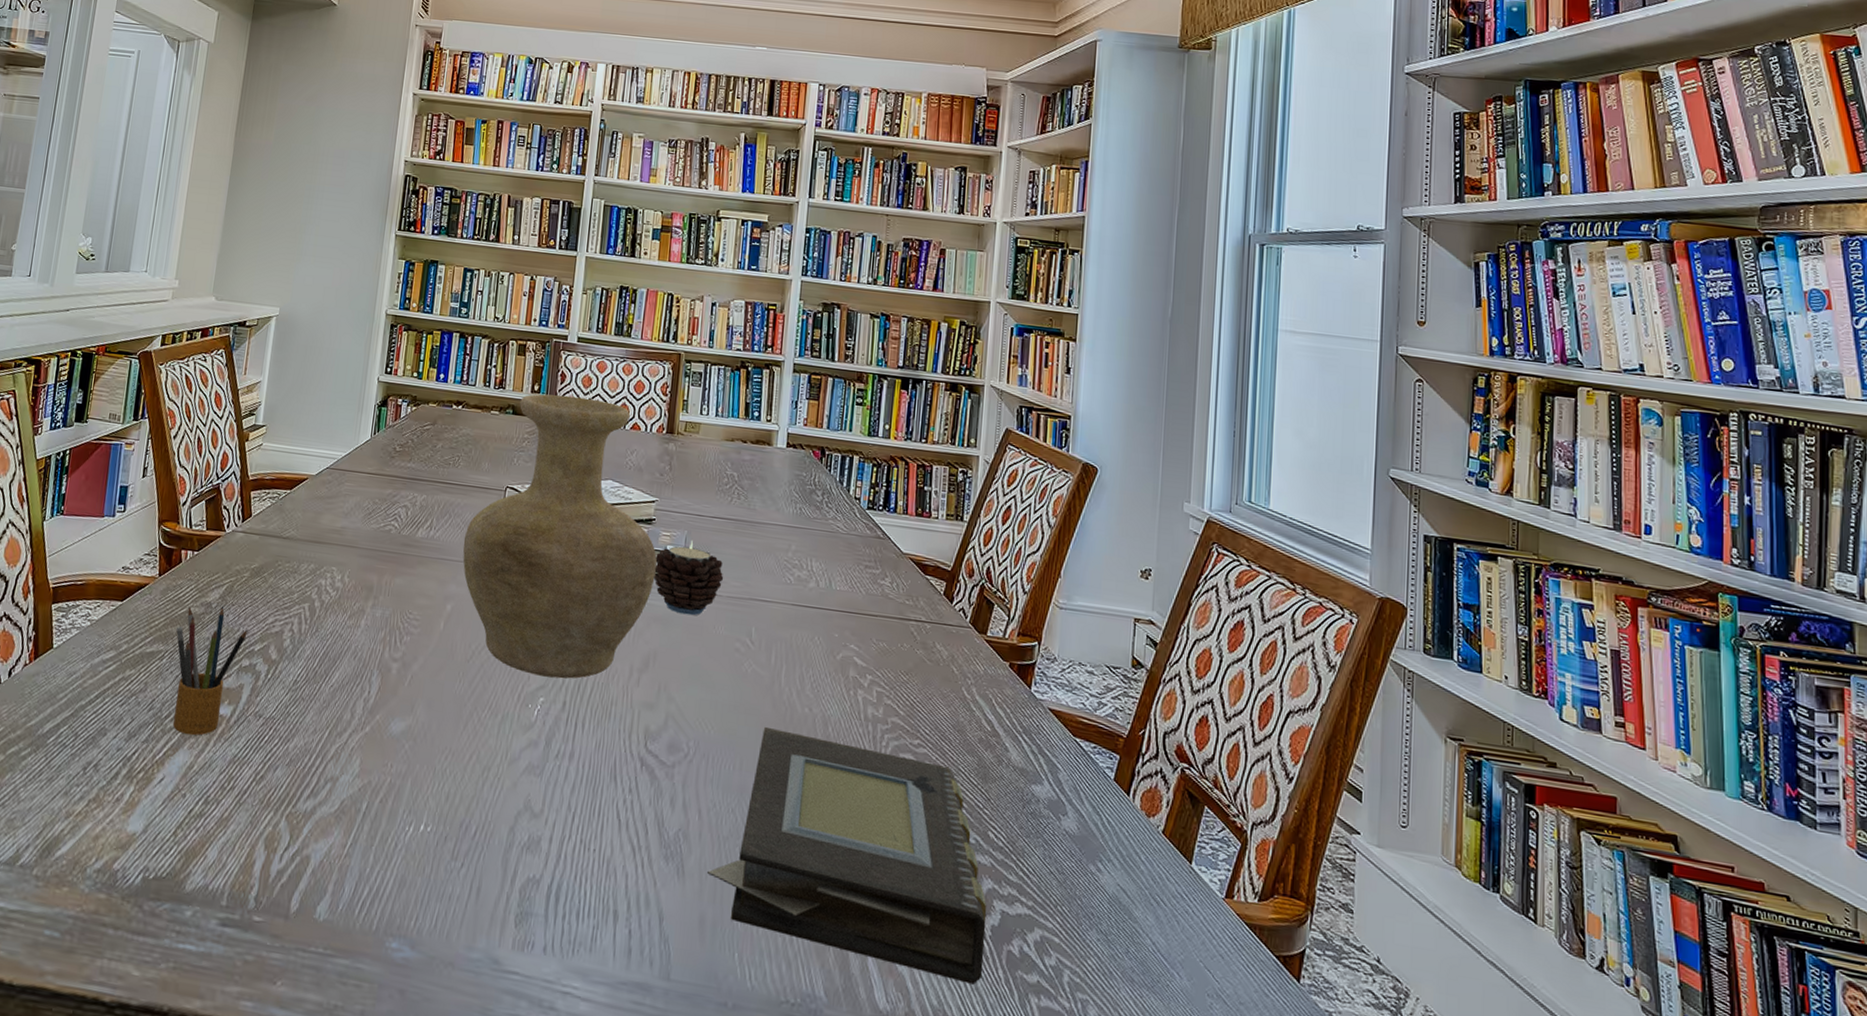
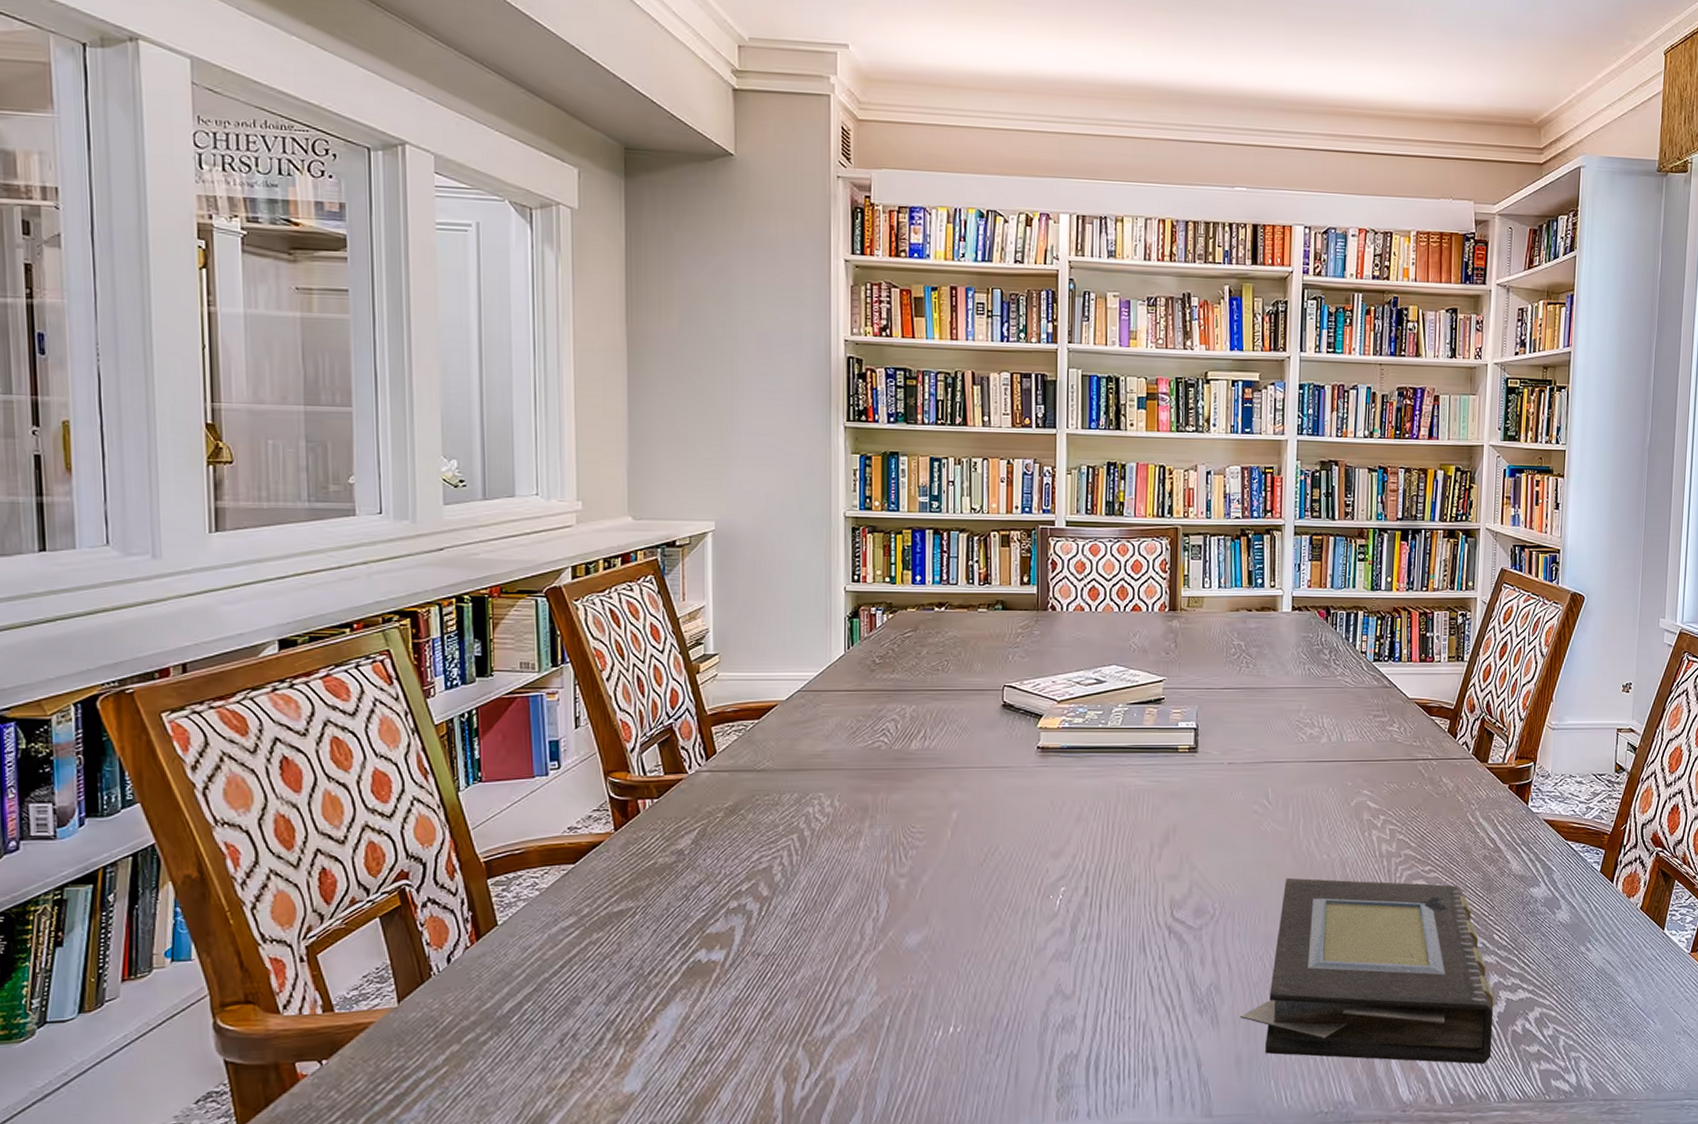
pencil box: present [173,606,248,736] -> none [646,851,731,987]
vase: present [462,394,657,679] -> none [963,584,1169,867]
candle: present [654,539,724,616] -> none [1167,713,1238,786]

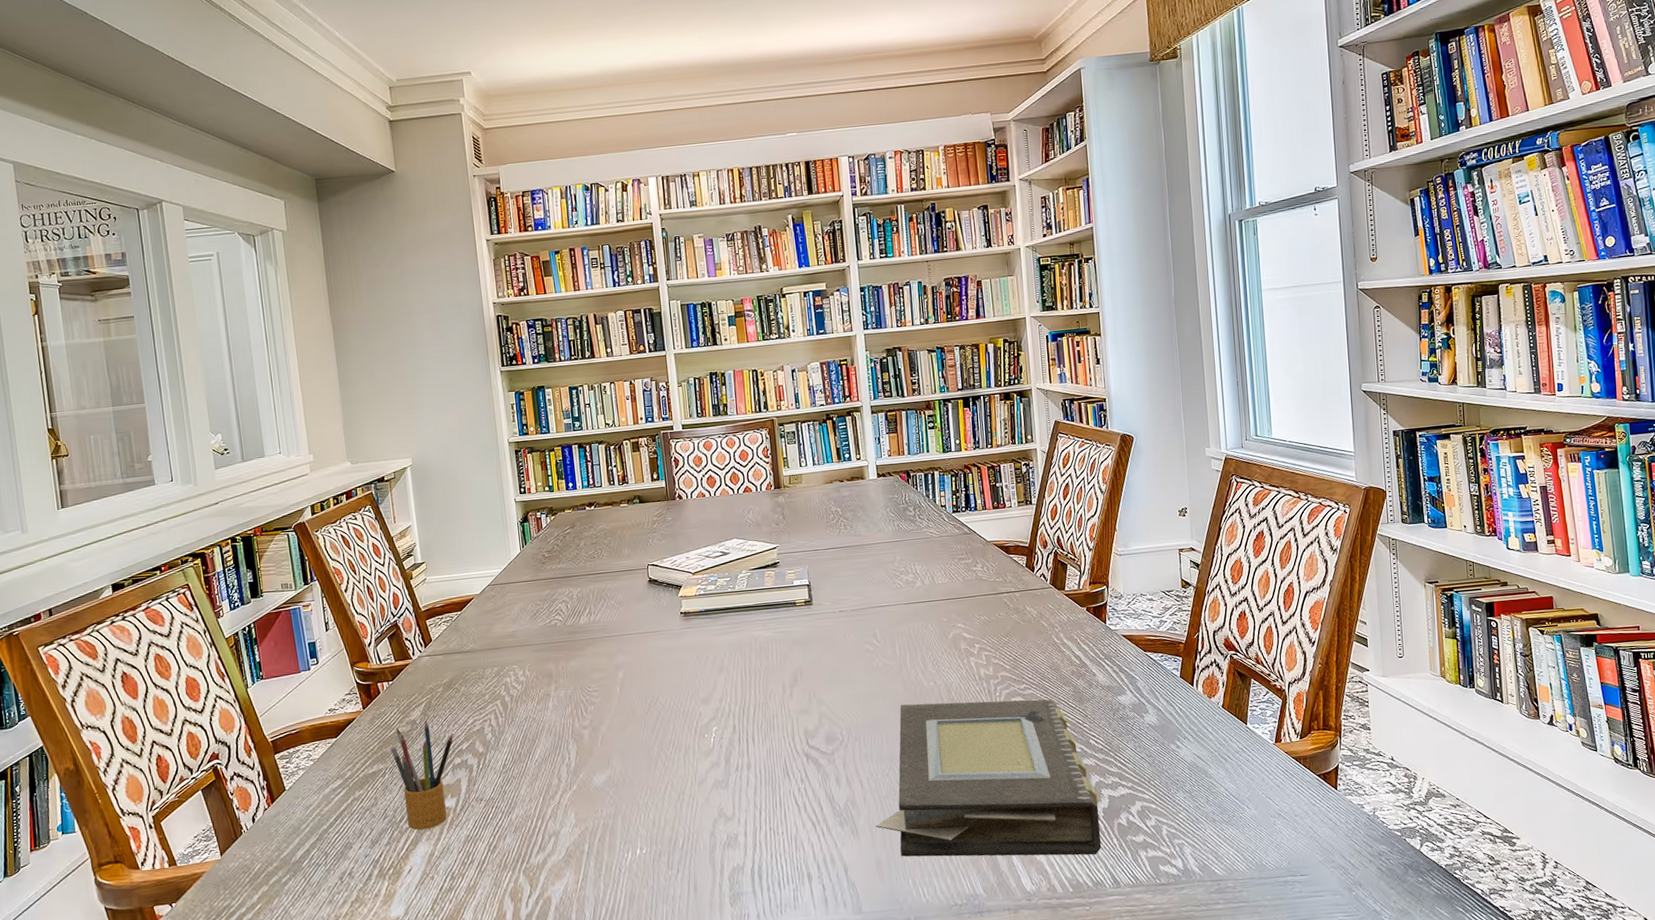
pencil box: none [646,851,731,987] -> present [390,720,453,830]

